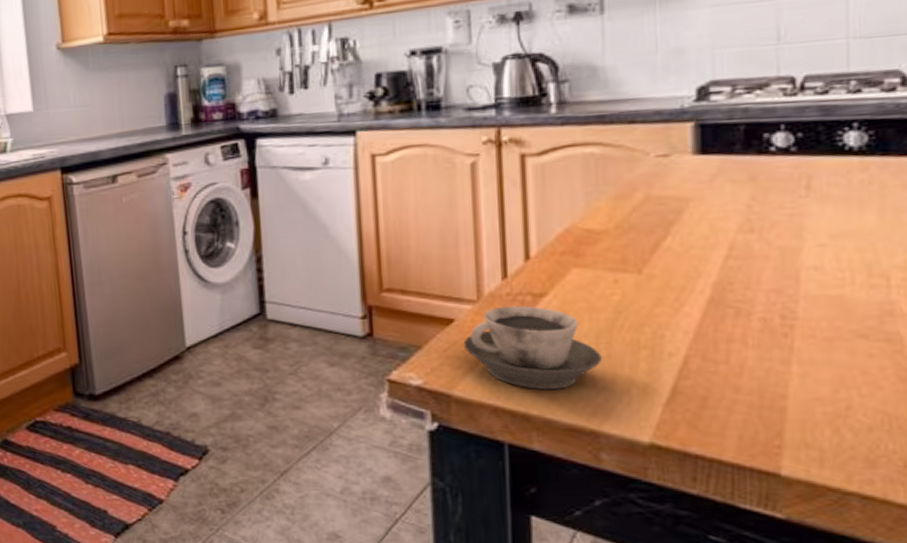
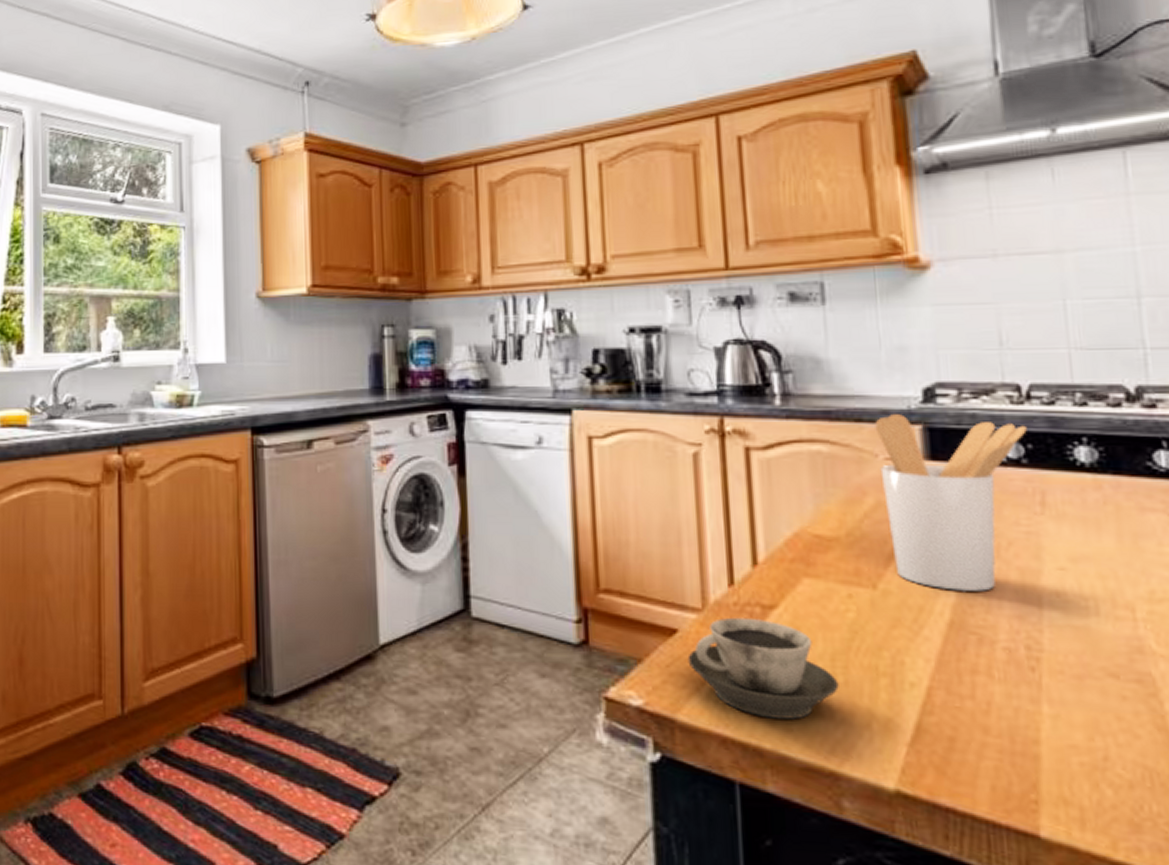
utensil holder: none [647,113,798,271] -> present [875,414,1027,591]

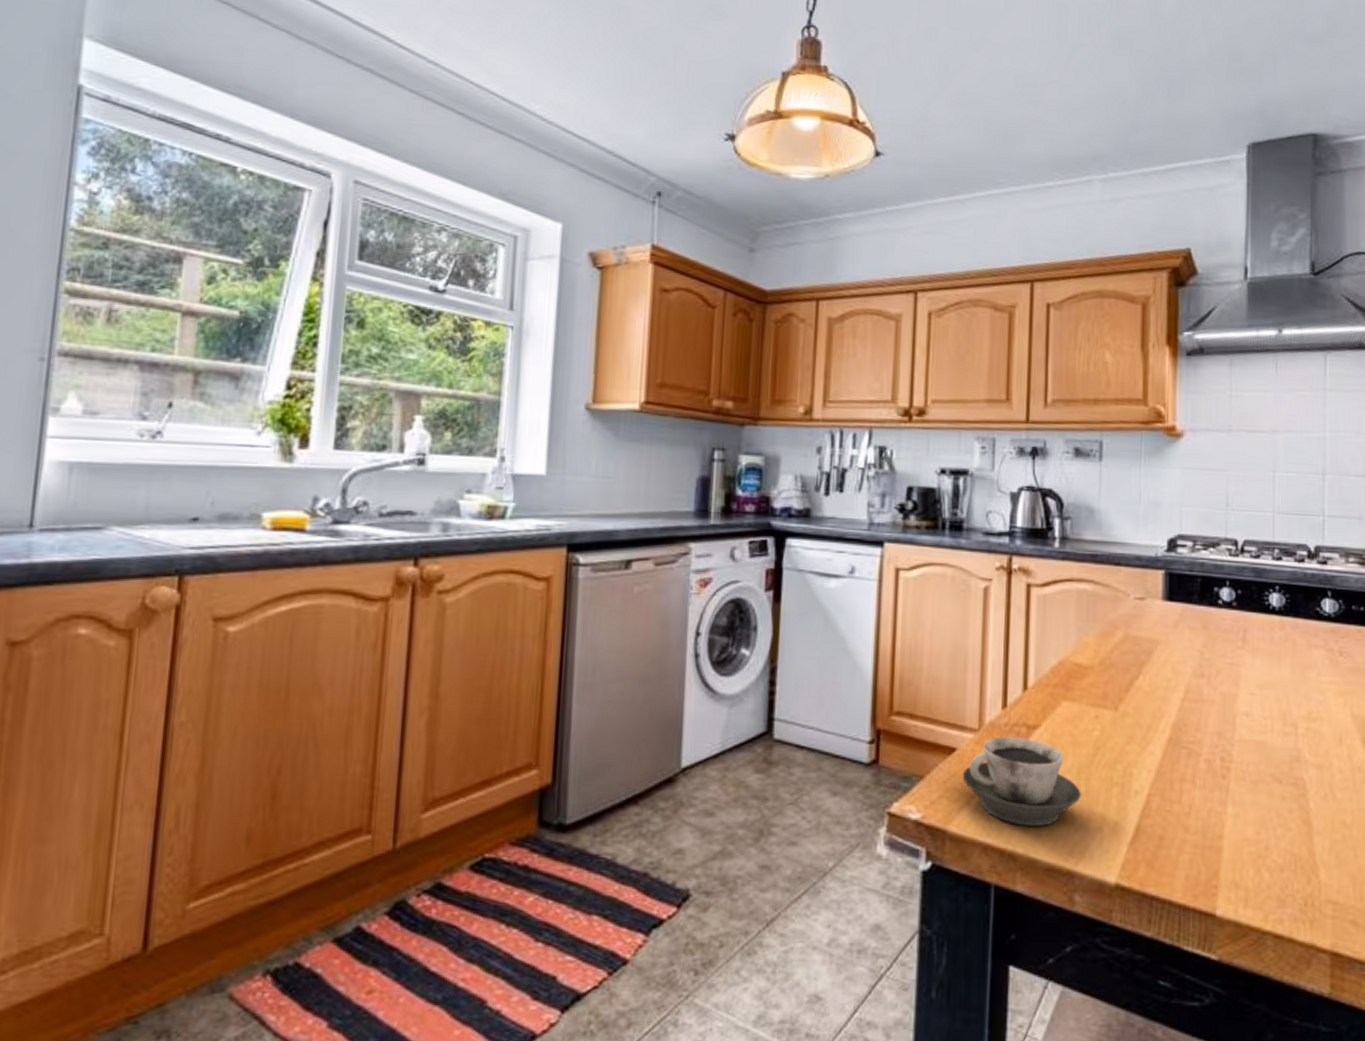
utensil holder: present [875,414,1027,591] -> none [1129,560,1239,712]

